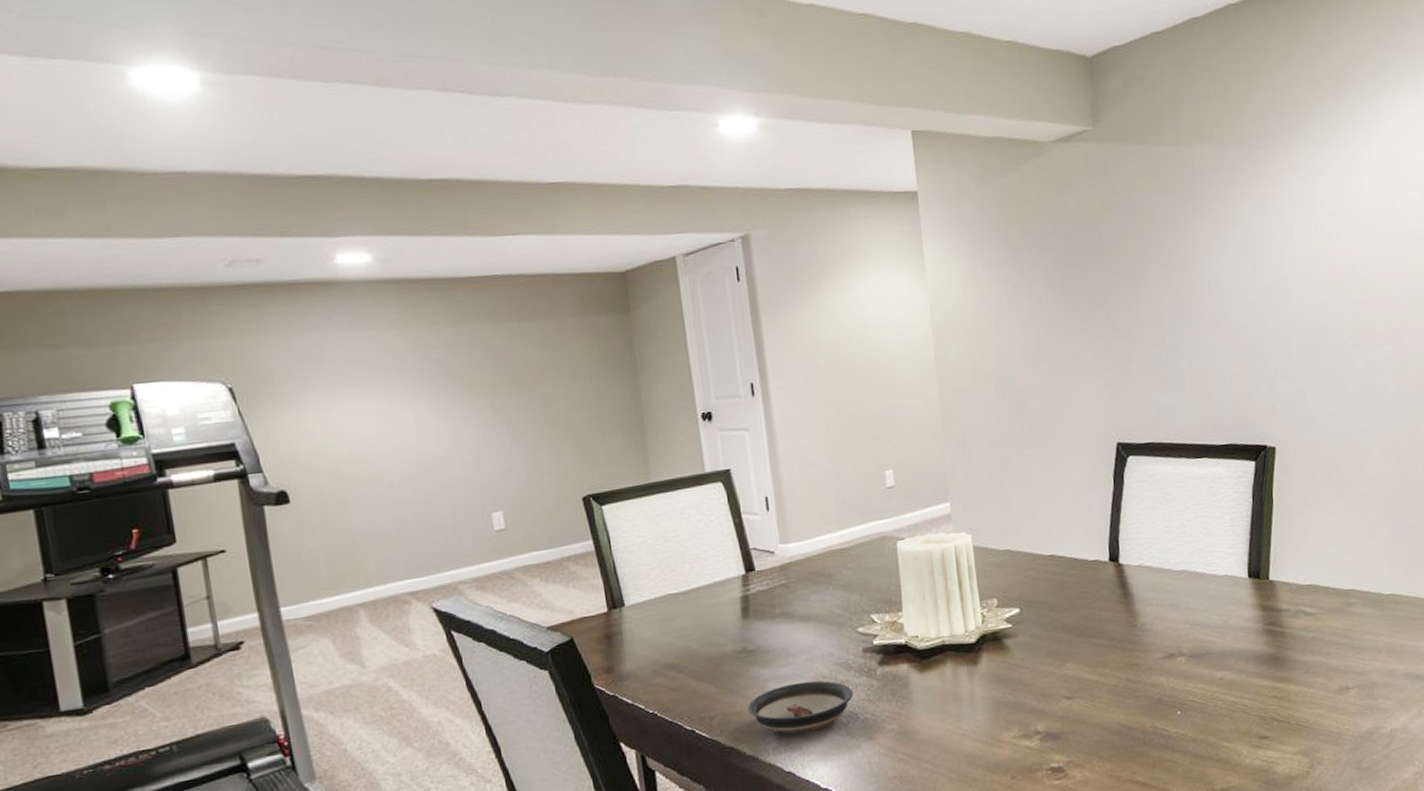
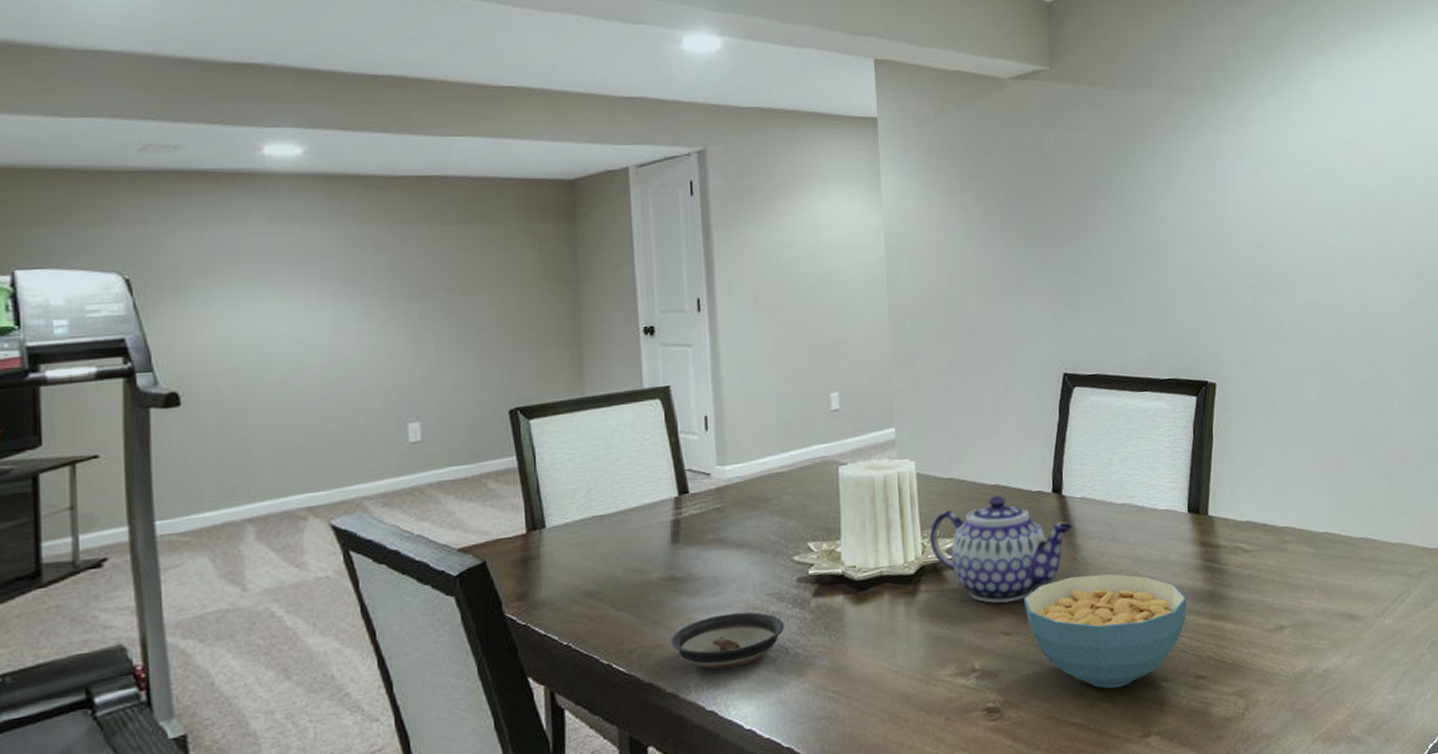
teapot: none [988,565,1132,669] -> present [929,495,1073,603]
cereal bowl: none [1084,639,1249,749] -> present [1024,573,1187,689]

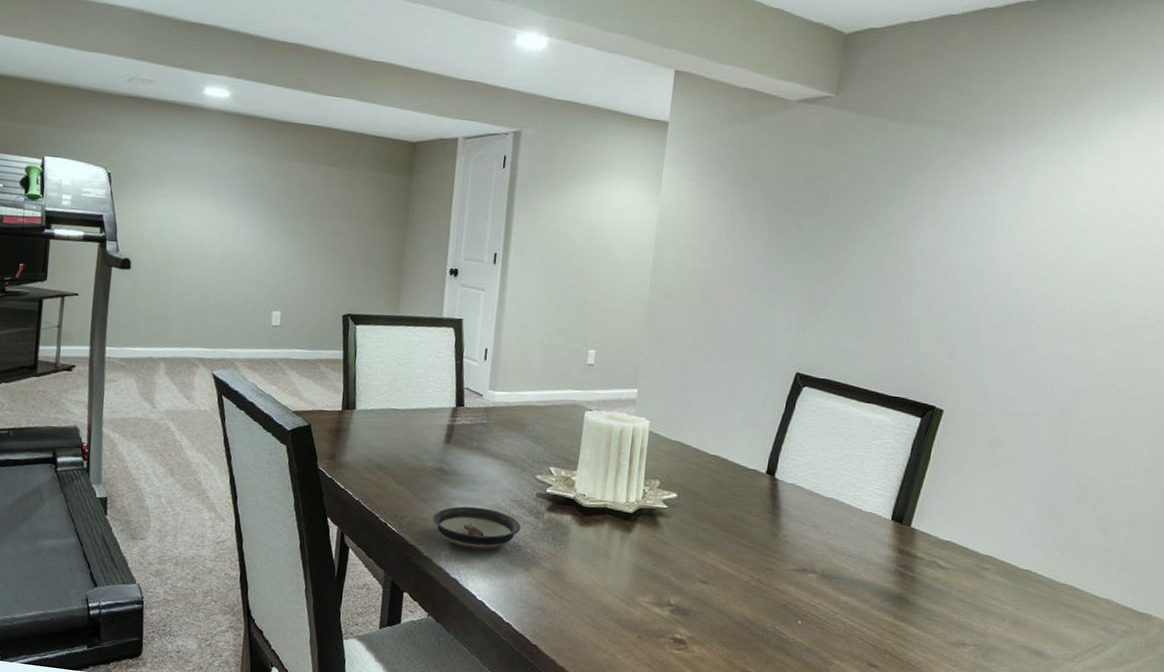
teapot: present [929,495,1073,603] -> none [650,464,780,557]
cereal bowl: present [1024,573,1187,689] -> none [723,548,875,654]

